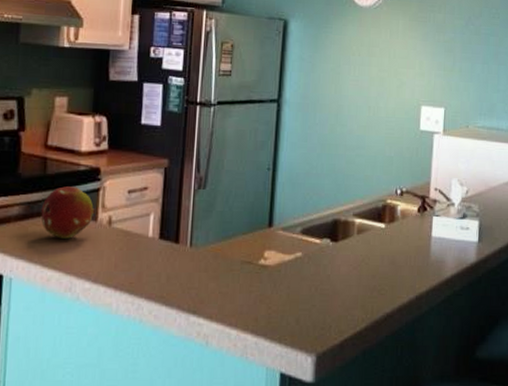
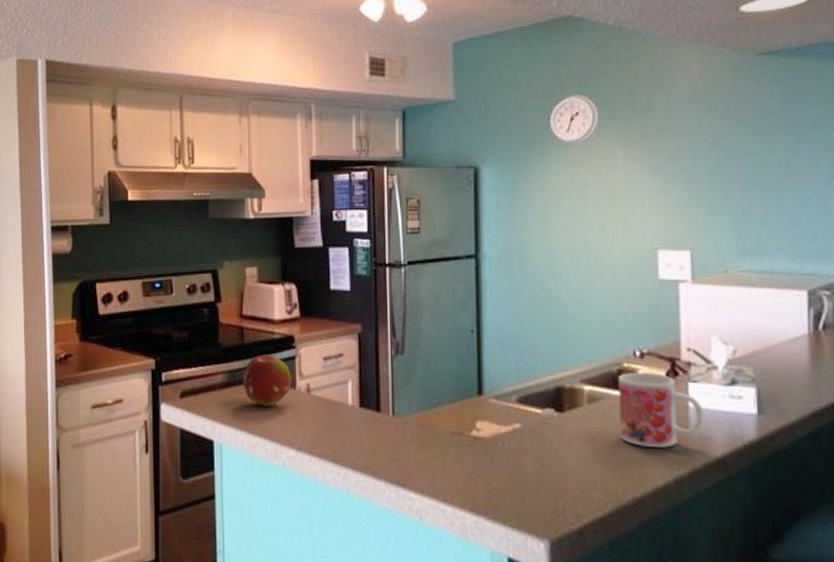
mug: none [379,208,442,270] -> present [618,373,704,448]

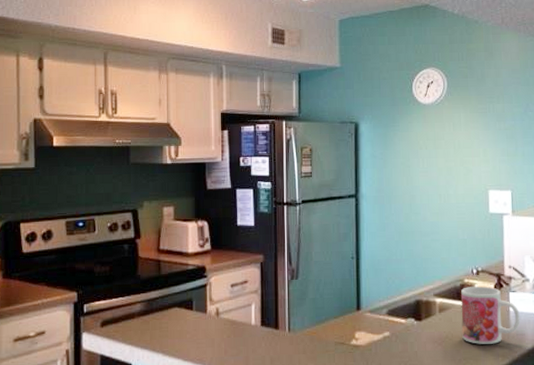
fruit: present [242,355,294,406] -> none [159,284,205,330]

